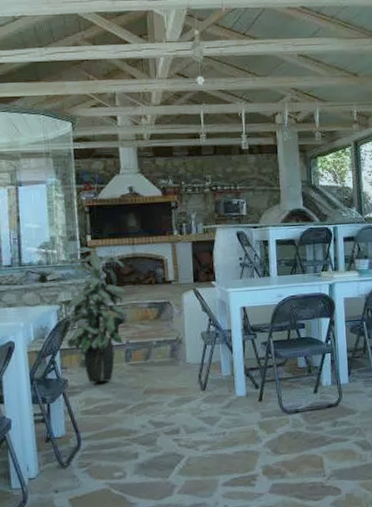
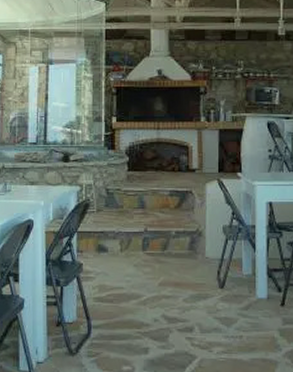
indoor plant: present [59,246,128,383] -> none [80,128,148,269]

